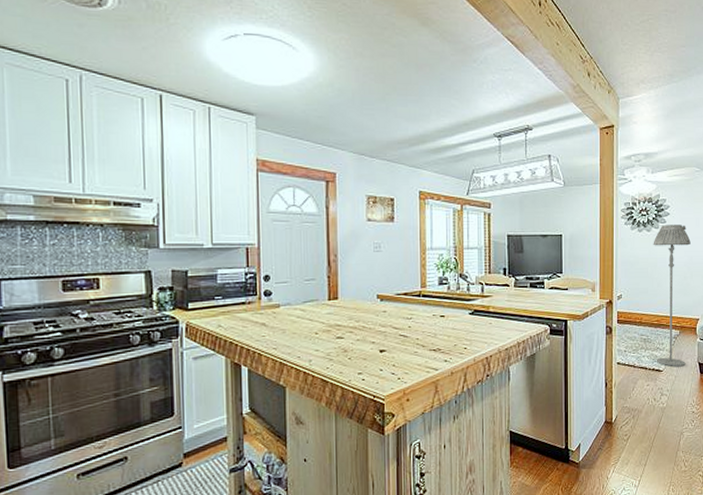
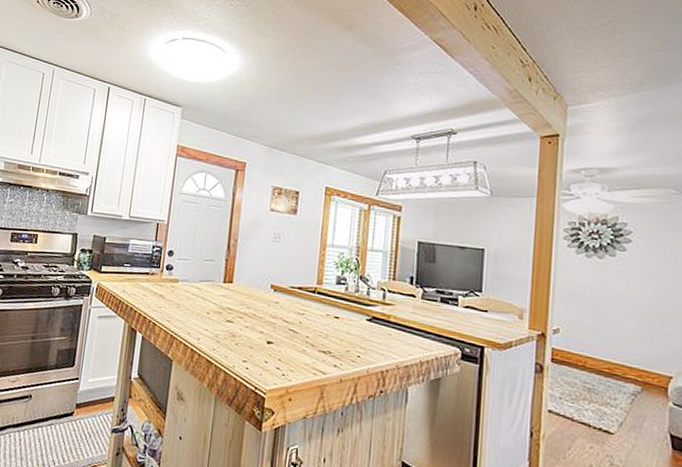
floor lamp: present [653,225,691,367] -> none [604,253,662,435]

